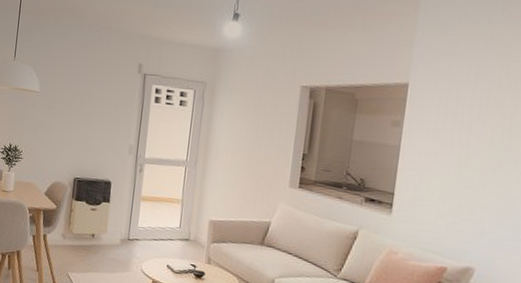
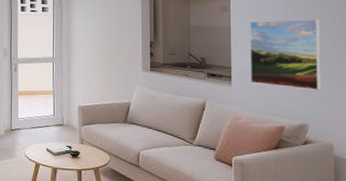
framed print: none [415,142,508,231] -> present [249,19,321,90]

